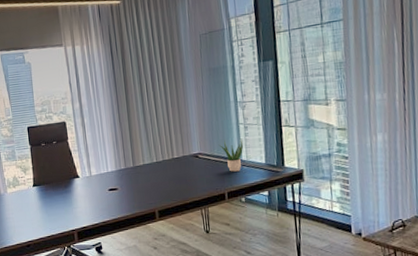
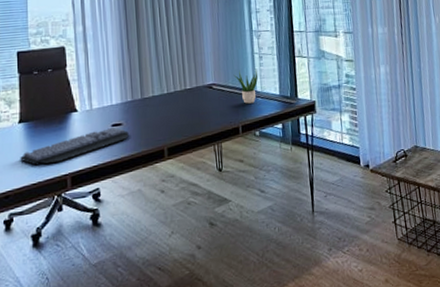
keyboard: none [36,191,124,222] -> present [20,127,129,166]

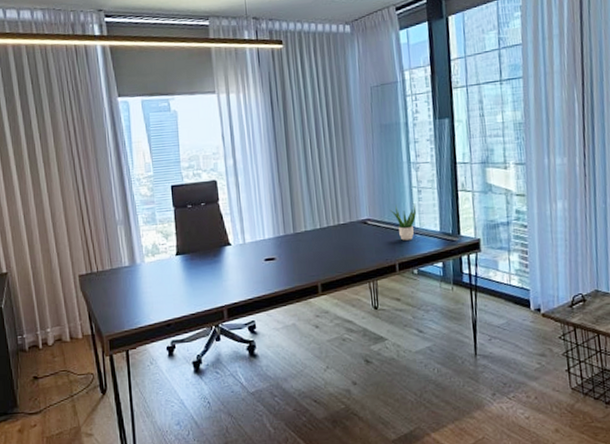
keyboard: present [20,127,129,166] -> none [179,261,282,297]

